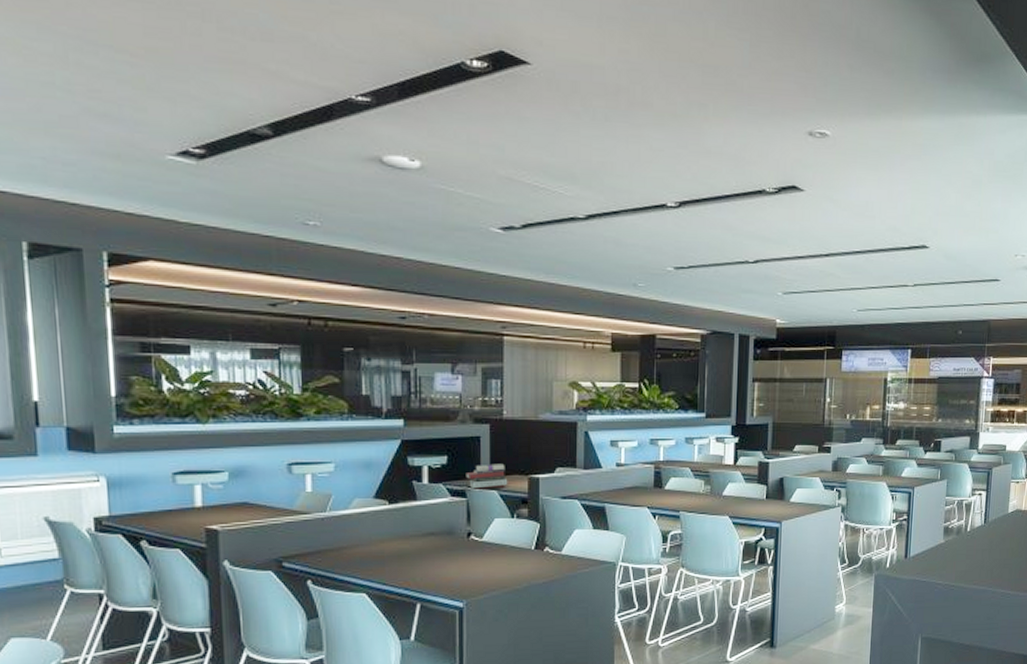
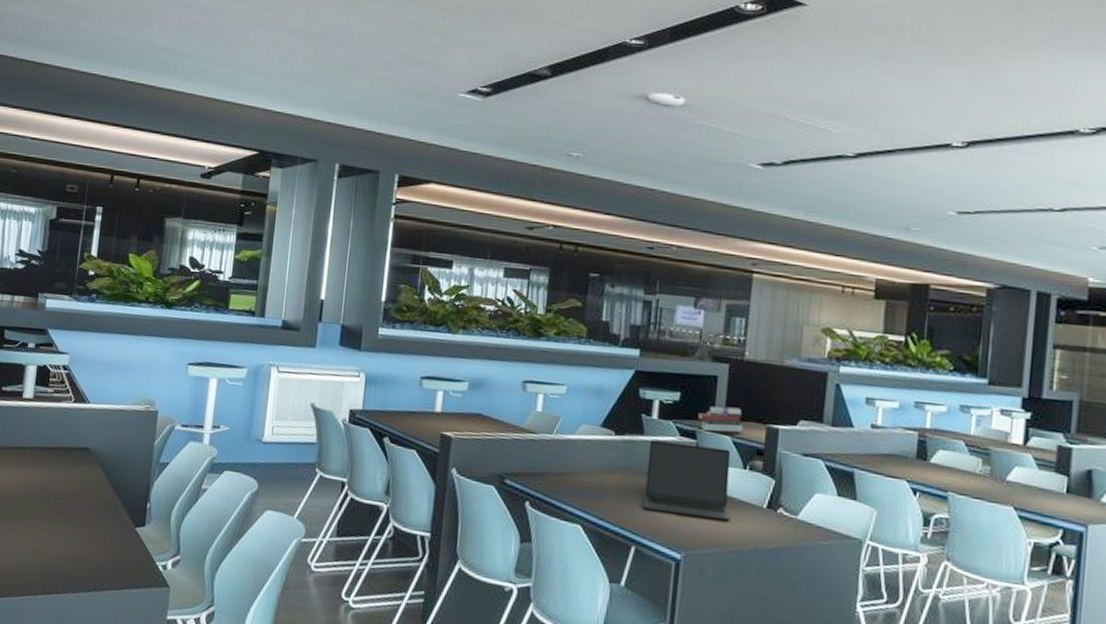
laptop: none [423,502,504,569] -> present [643,440,731,522]

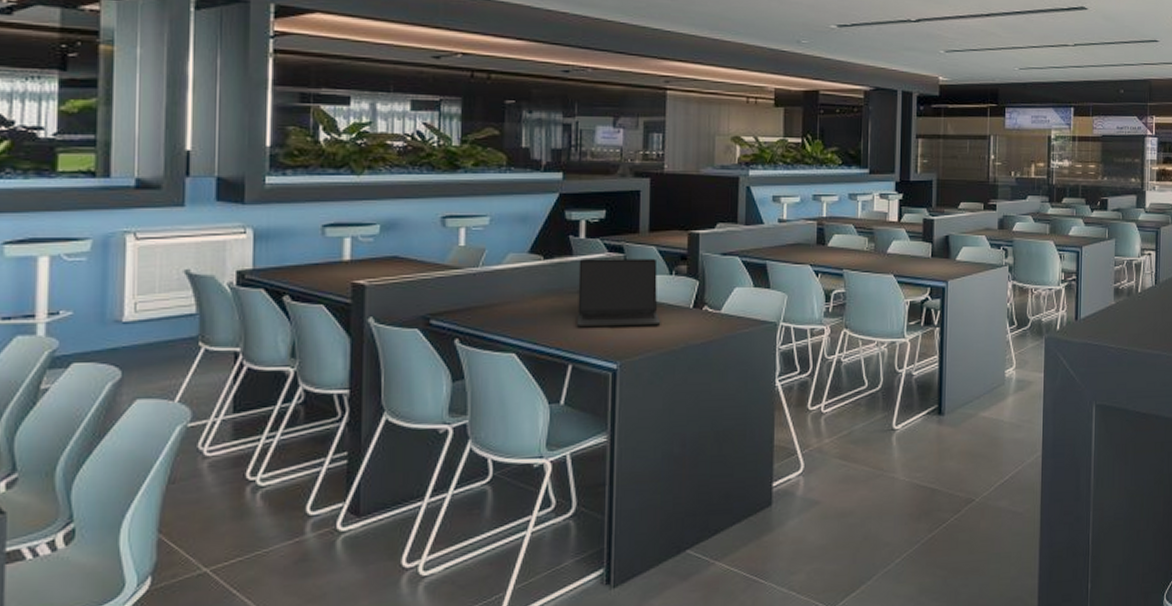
books: present [698,406,744,435] -> none [624,218,667,245]

